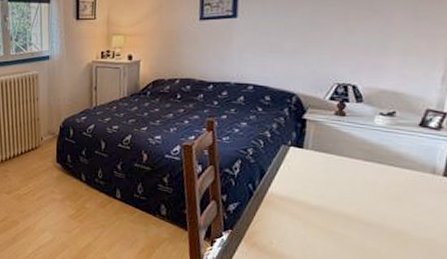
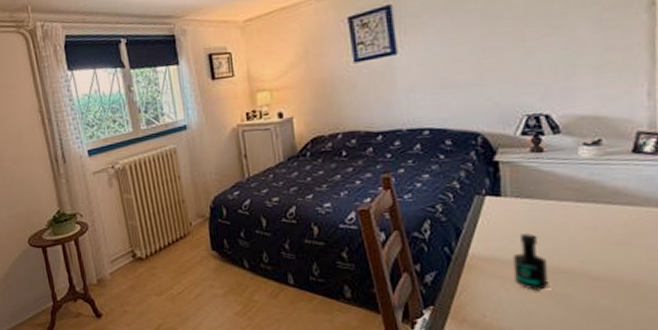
bottle: none [301,181,332,229] -> present [512,233,549,292]

